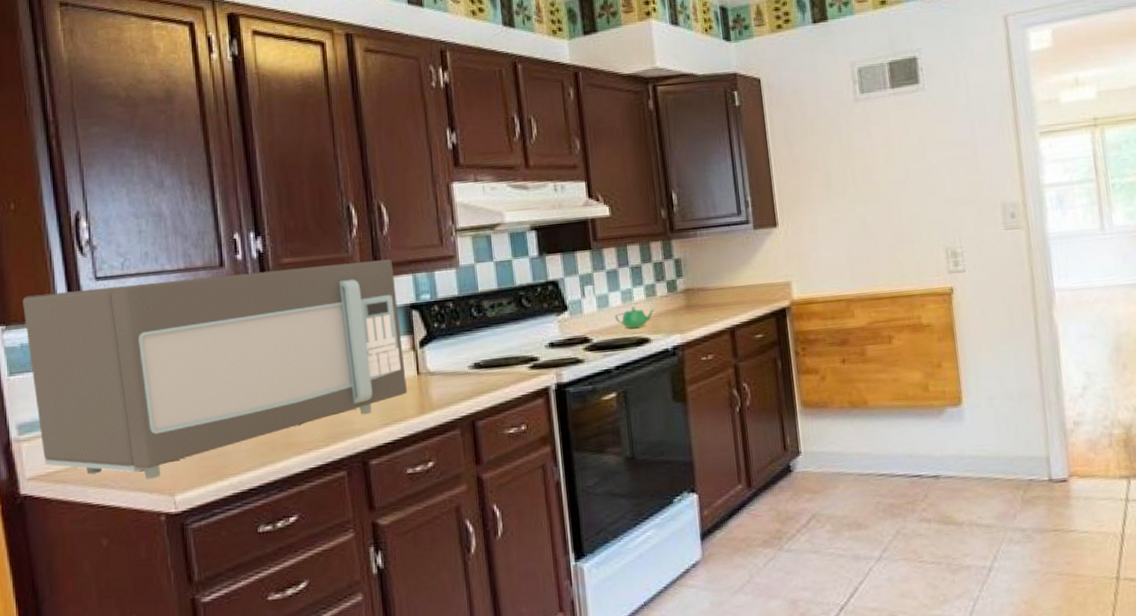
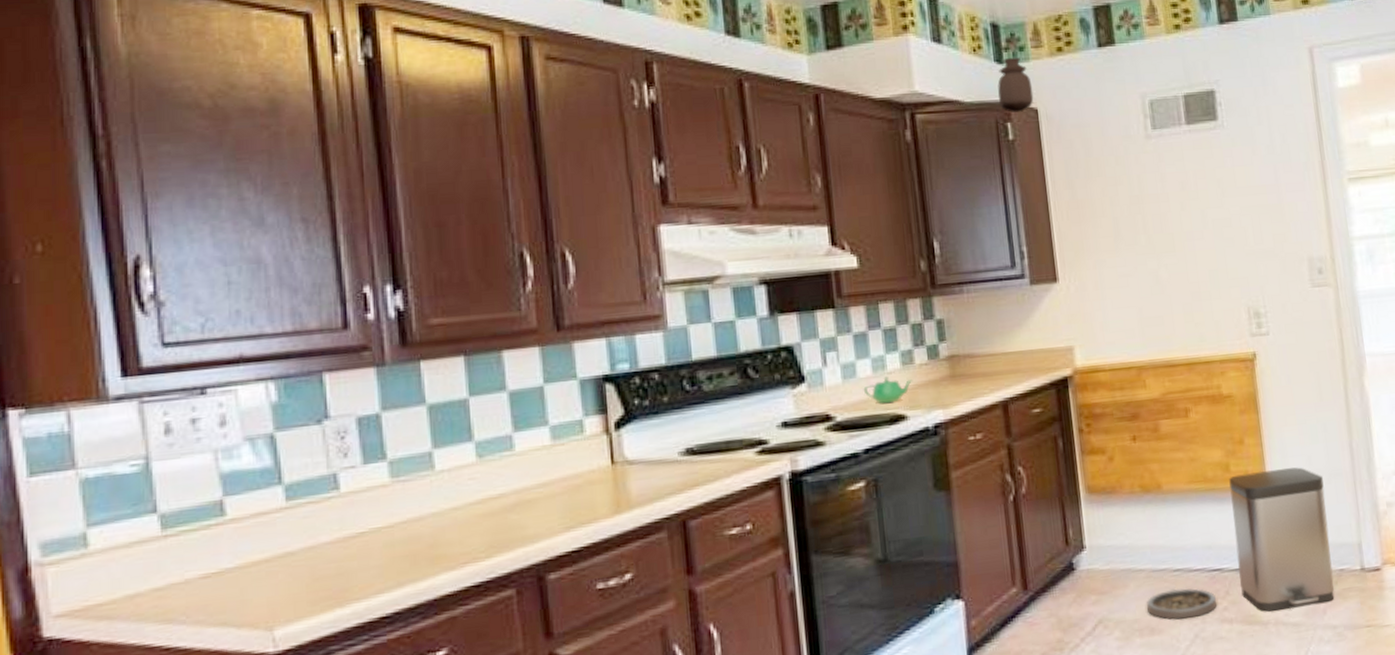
microwave: present [23,259,407,479] -> none [52,319,598,610]
jar: none [726,34,757,82] -> present [997,57,1034,113]
pet bowl: none [854,491,916,517] -> present [1147,588,1217,620]
pedal bin: none [928,388,1024,514] -> present [1229,467,1335,612]

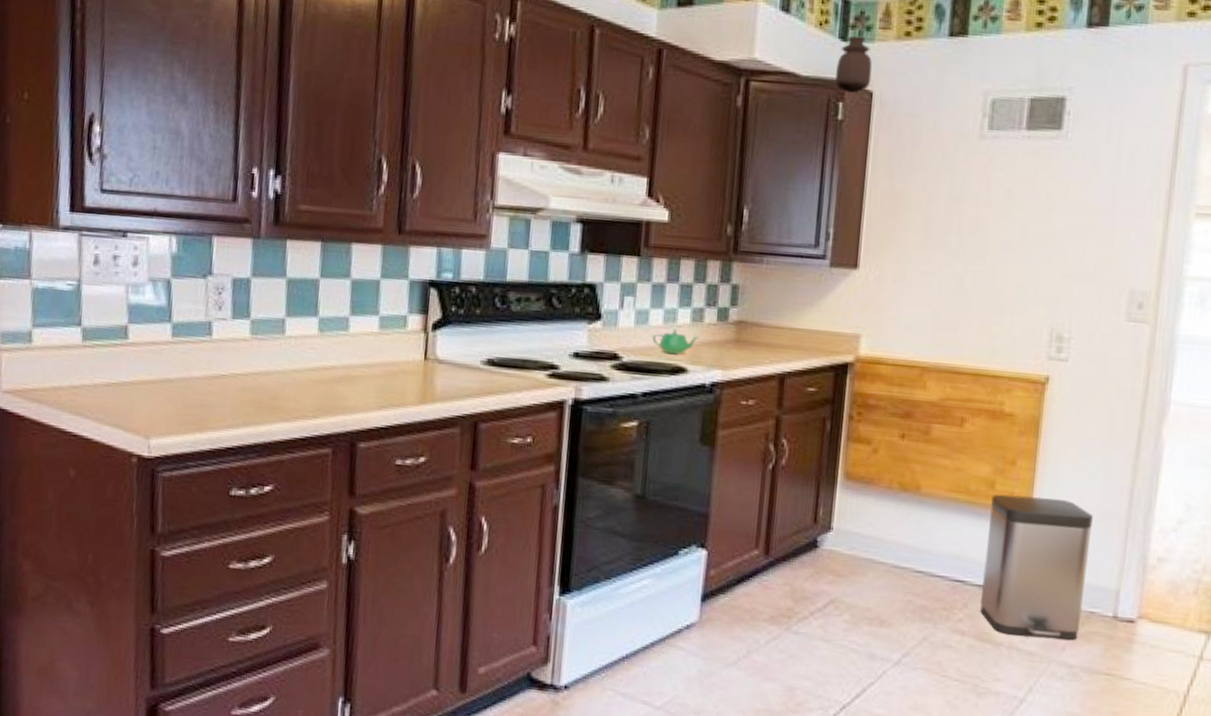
pet bowl: present [1147,588,1217,620] -> none [881,588,952,622]

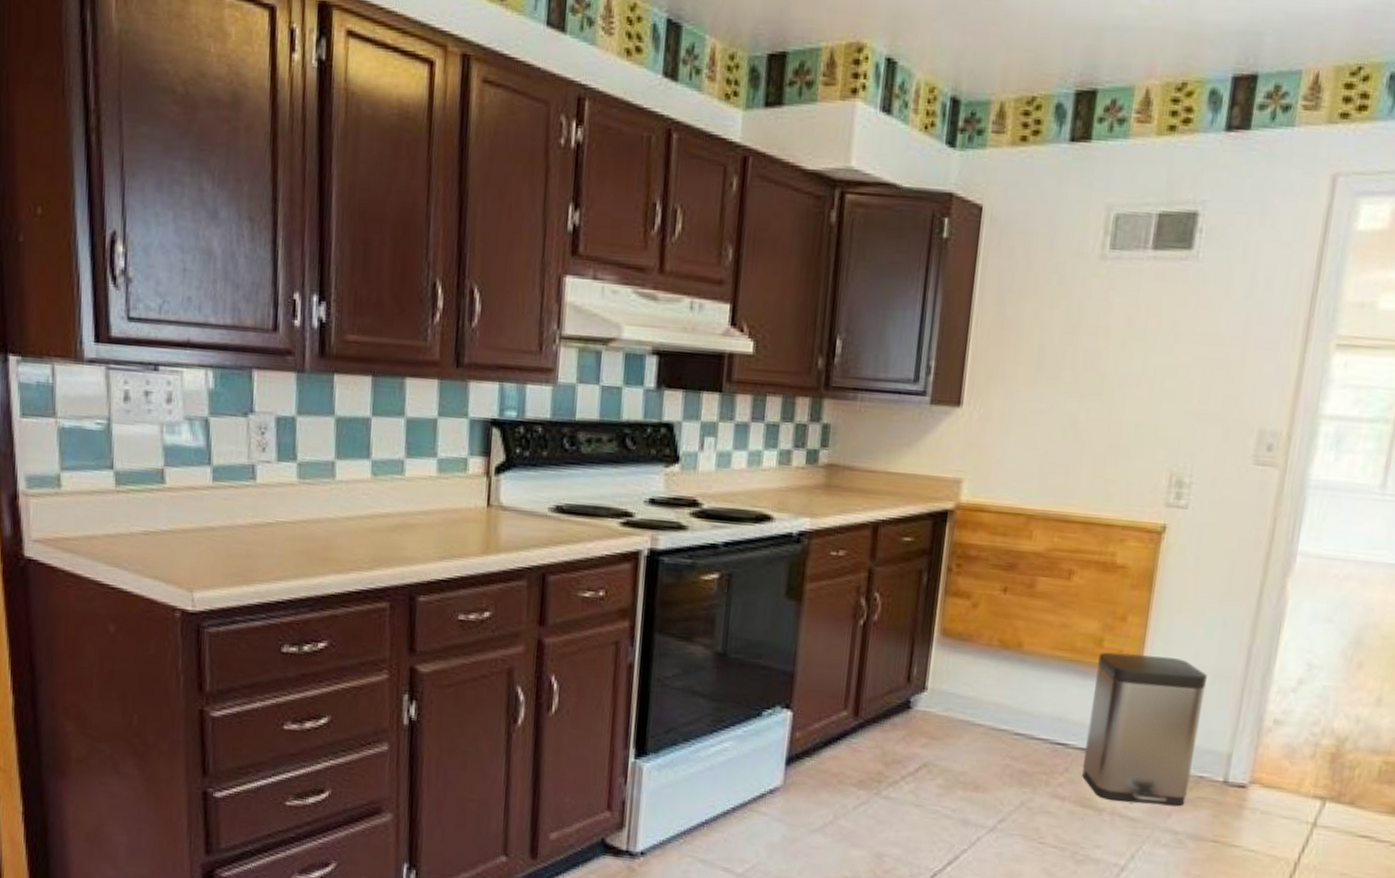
teapot: present [652,329,700,355] -> none [734,473,787,501]
jar: present [835,35,873,93] -> none [941,141,983,207]

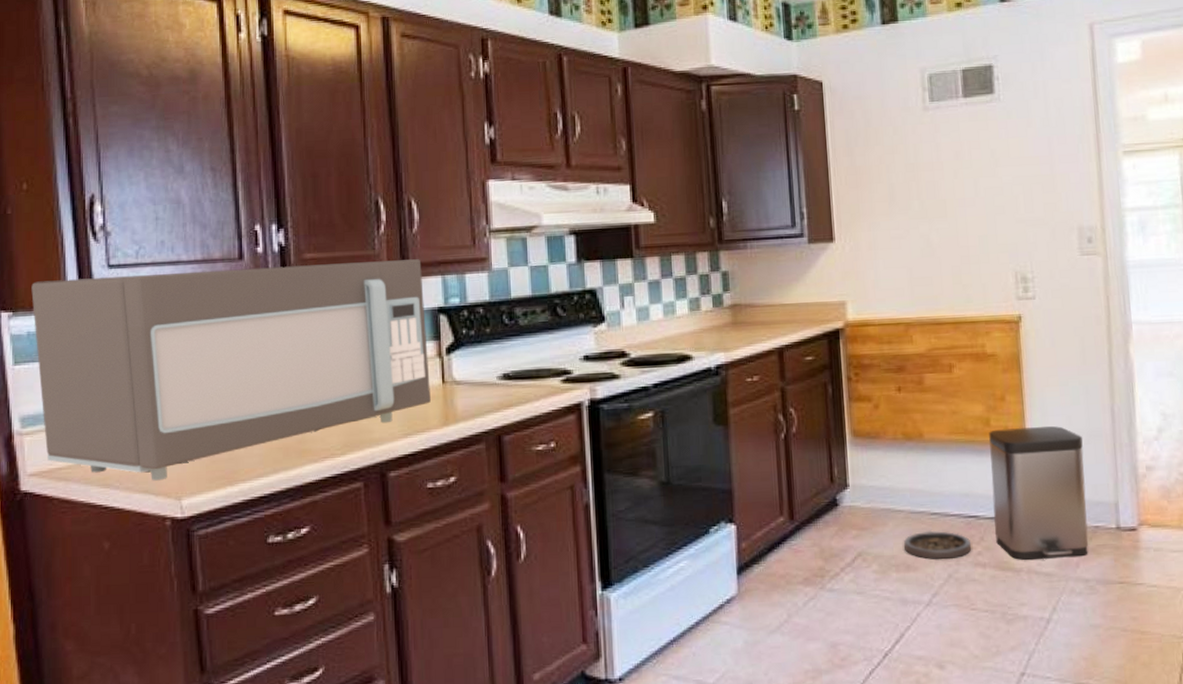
microwave: none [42,325,478,568] -> present [31,259,431,481]
pet bowl: none [977,751,1053,787] -> present [904,530,971,560]

